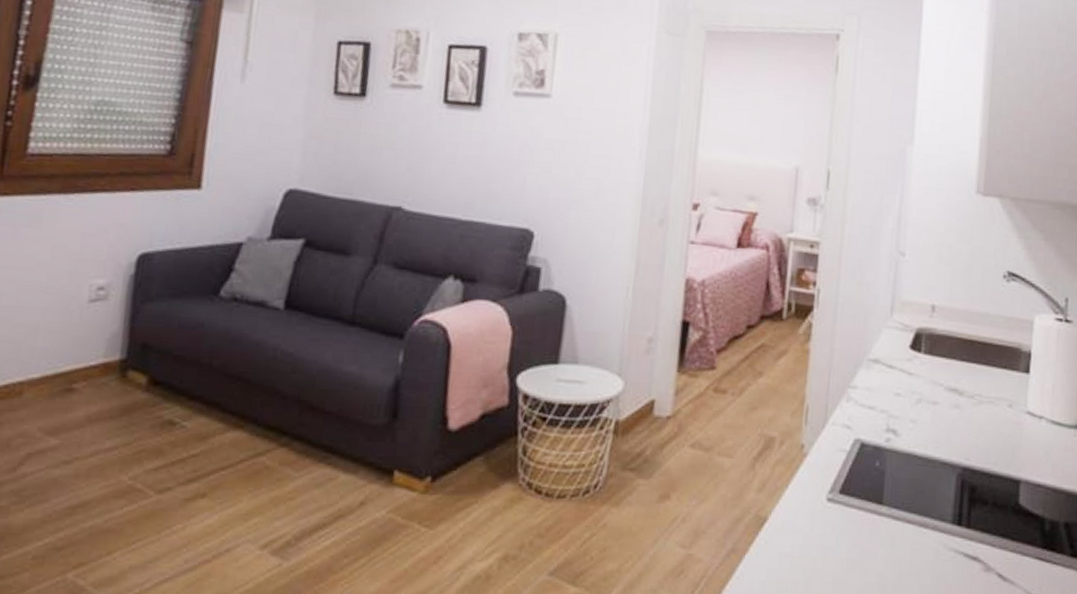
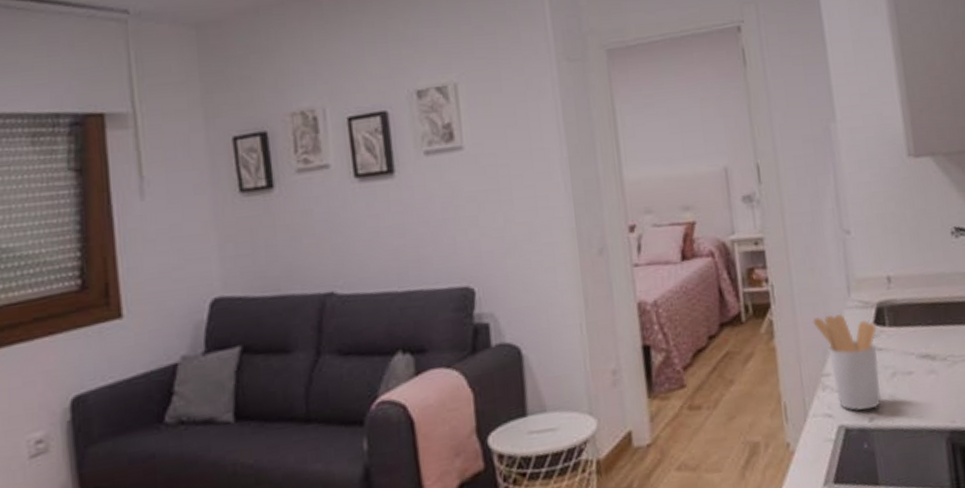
utensil holder: none [850,330,912,430] -> present [812,314,881,410]

